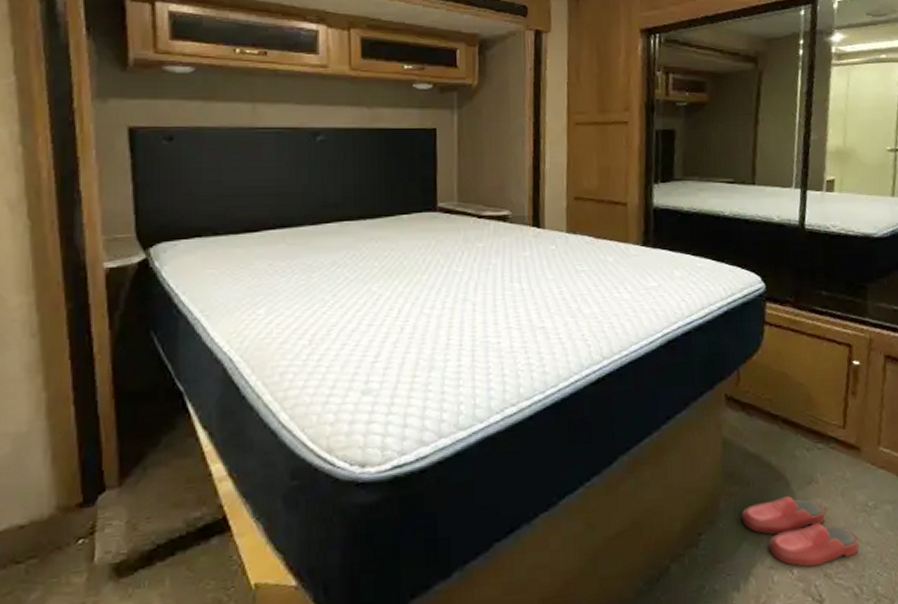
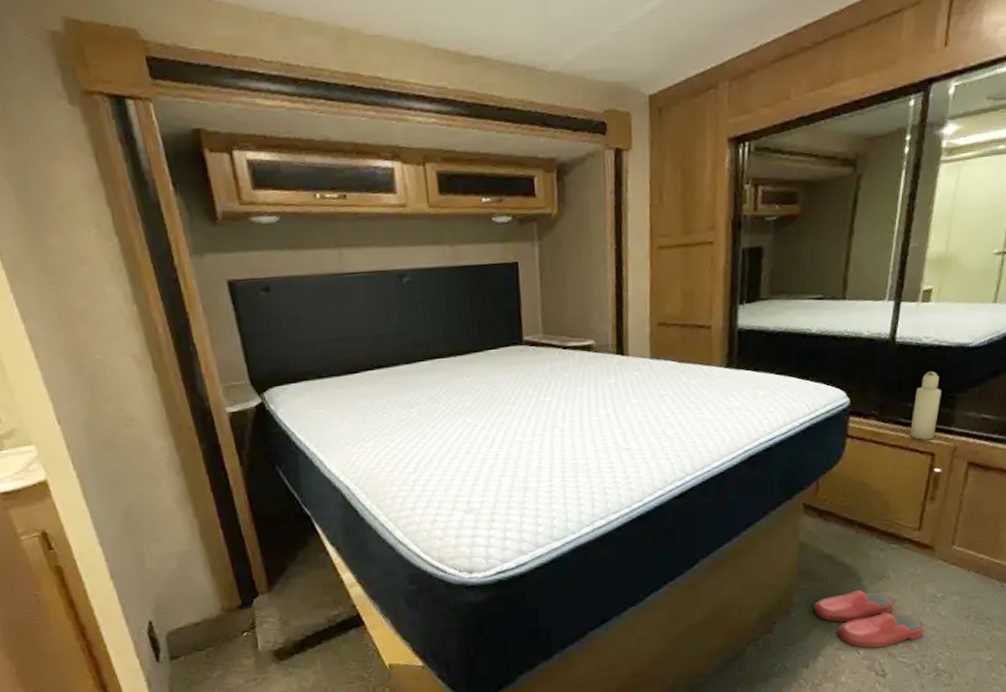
bottle: none [826,260,853,331] -> present [910,371,942,441]

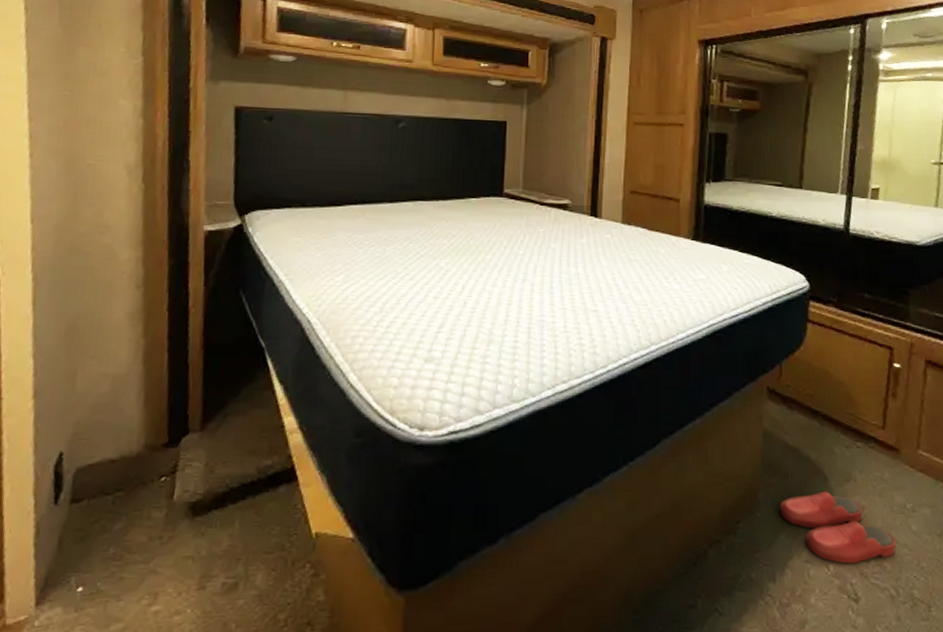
bottle: present [910,371,942,441] -> none [868,265,896,334]

